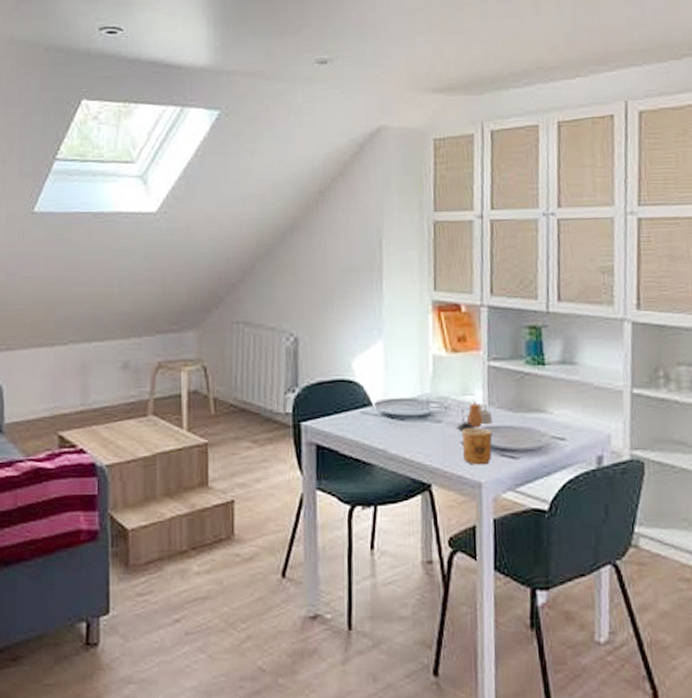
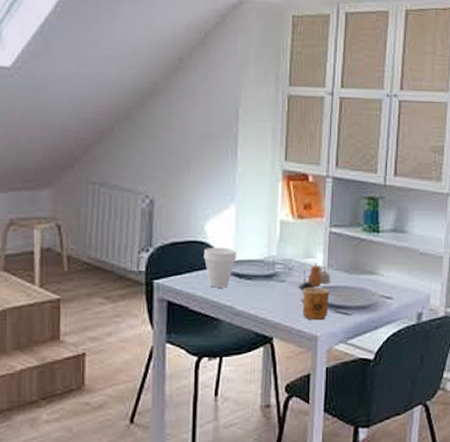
cup: none [352,385,387,430] -> present [203,247,236,288]

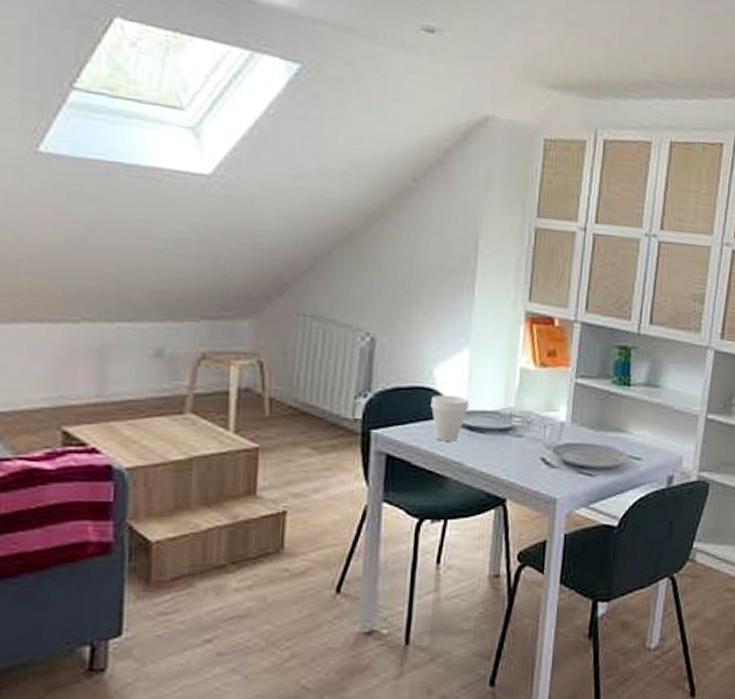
teapot: present [298,263,330,291] -> none [537,417,574,448]
cup: present [302,288,330,321] -> none [541,444,573,482]

